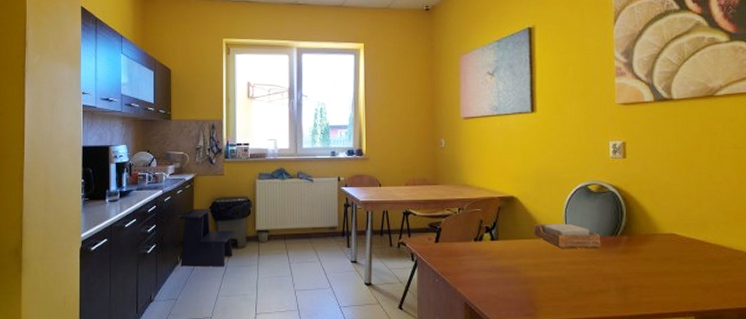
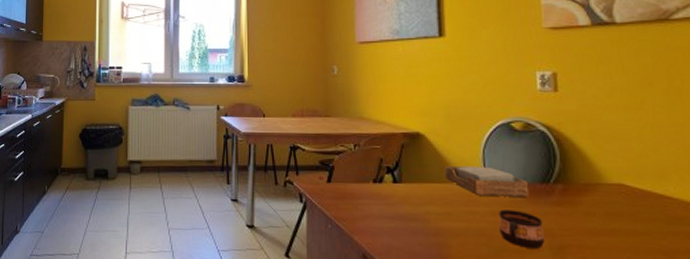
step stool: present [179,208,236,267] -> none [48,134,106,199]
cup: none [576,259,613,290] -> present [498,209,546,249]

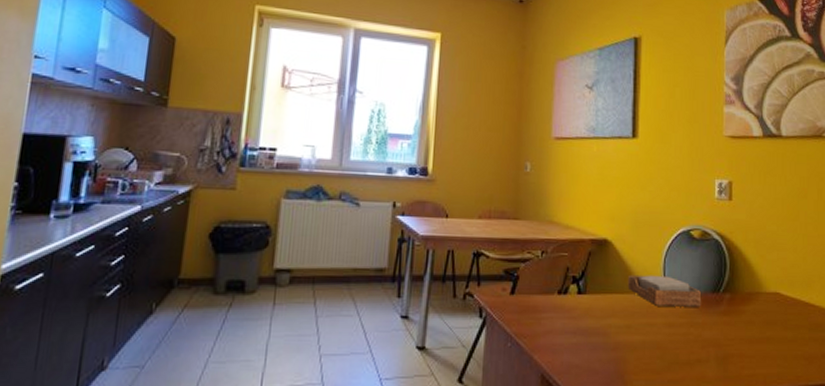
cup: present [498,209,546,249] -> none [672,320,712,360]

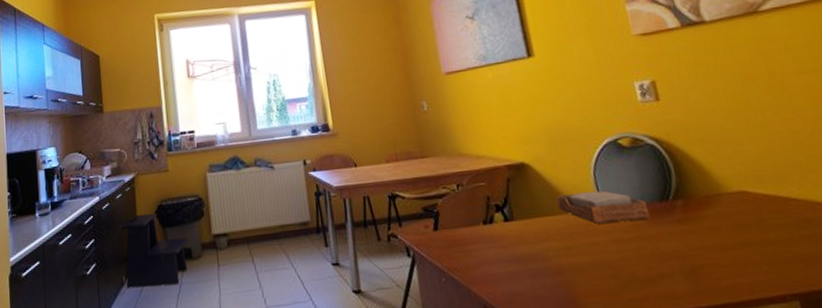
step stool: none [155,233,244,319] -> present [120,212,188,288]

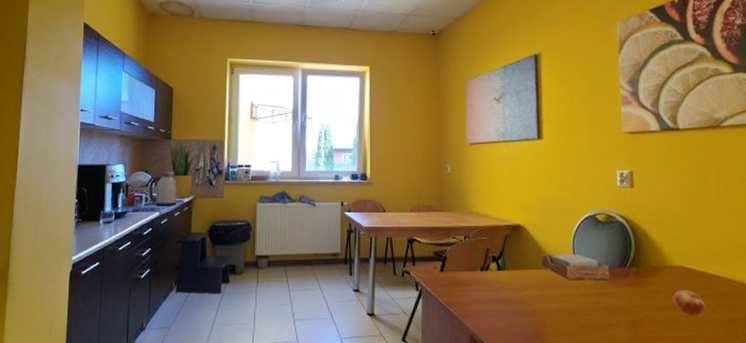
kettle: none [85,152,117,190] -> present [149,174,177,206]
planter: none [99,114,132,179] -> present [166,142,194,199]
fruit: none [738,220,788,253] -> present [673,289,706,316]

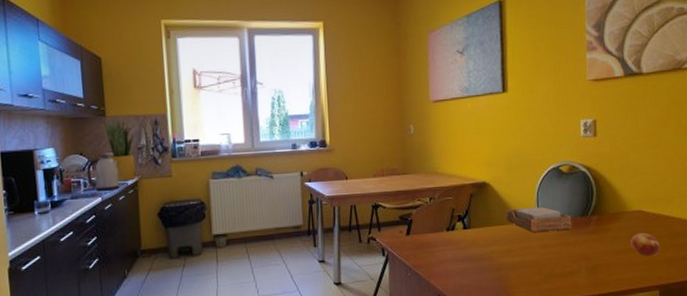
step stool: present [175,231,234,293] -> none [123,214,190,281]

